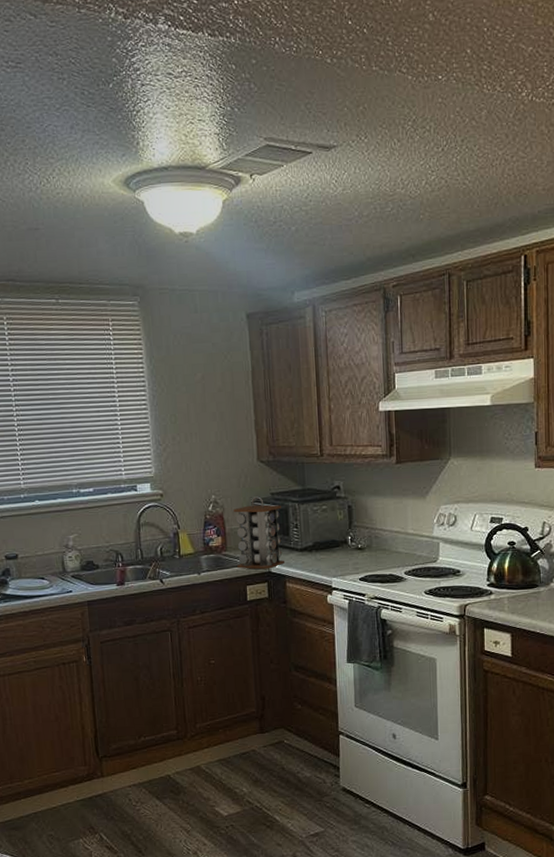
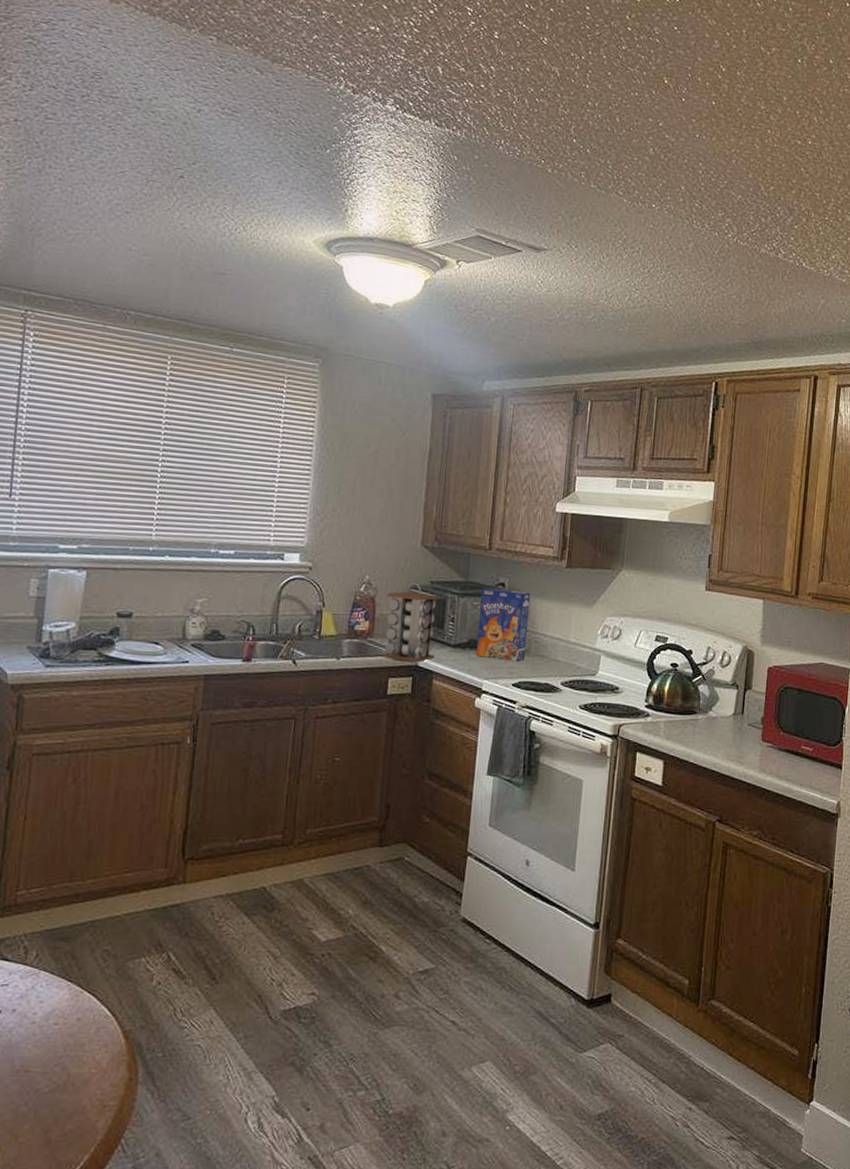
cereal box: none [318,491,368,558] -> present [475,588,531,662]

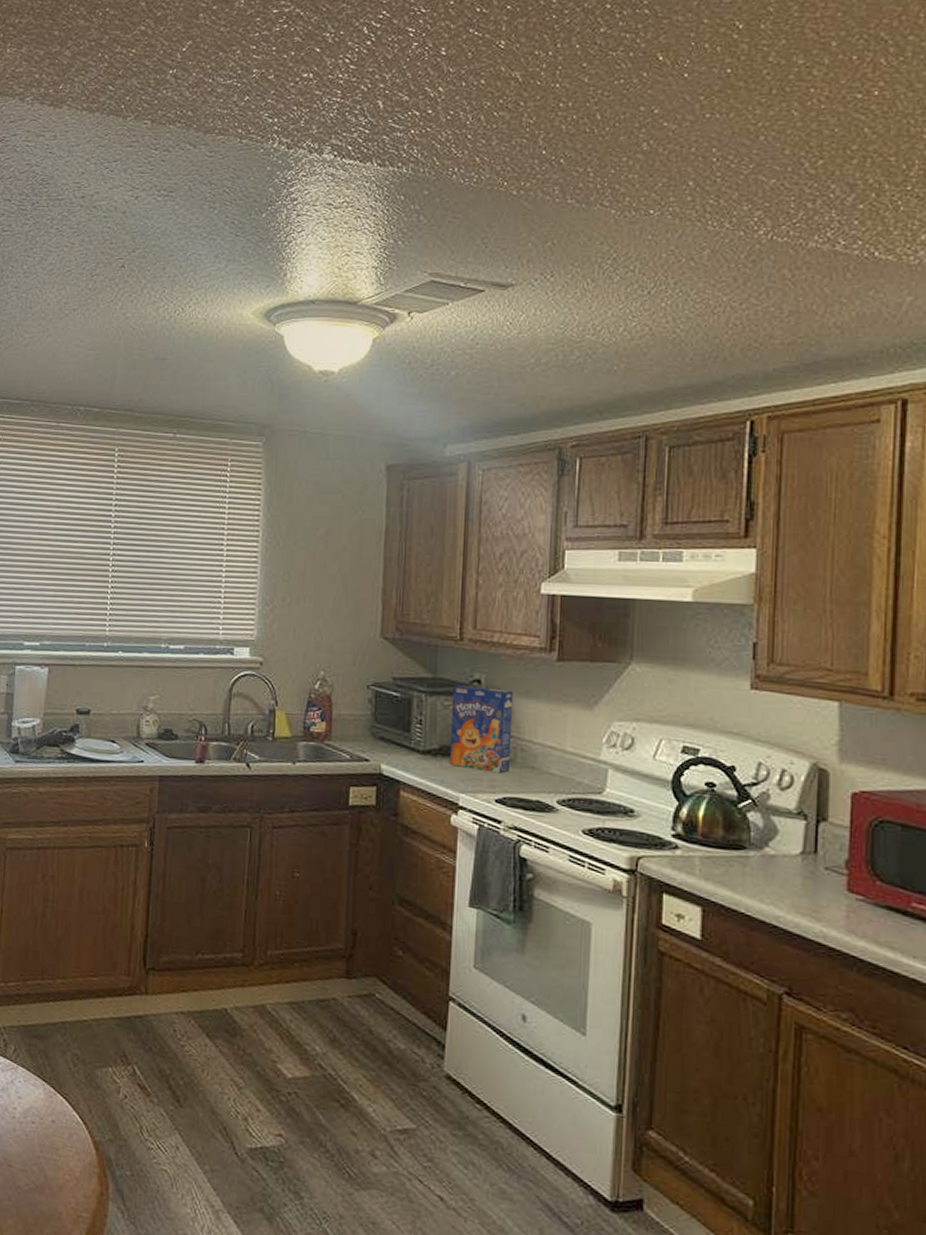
spice rack: present [382,583,441,663] -> none [341,679,405,771]

